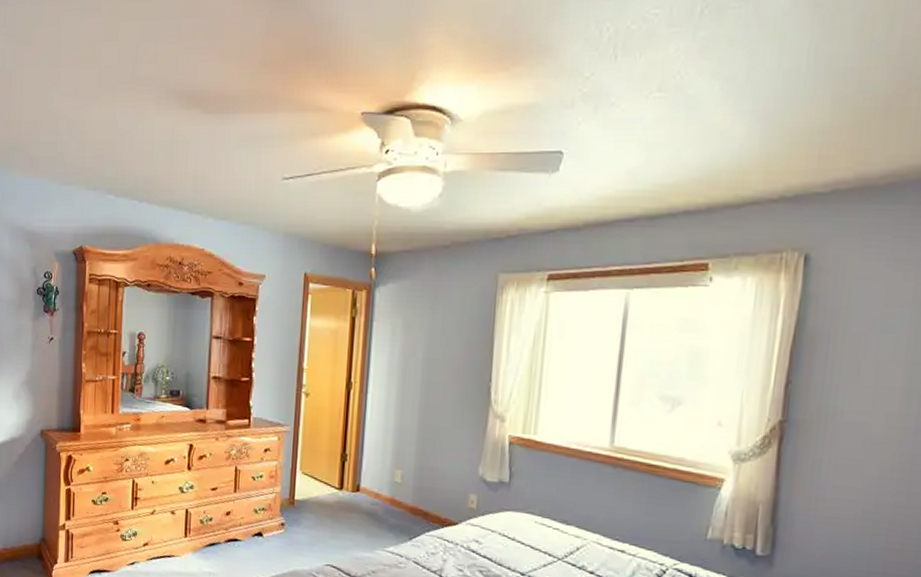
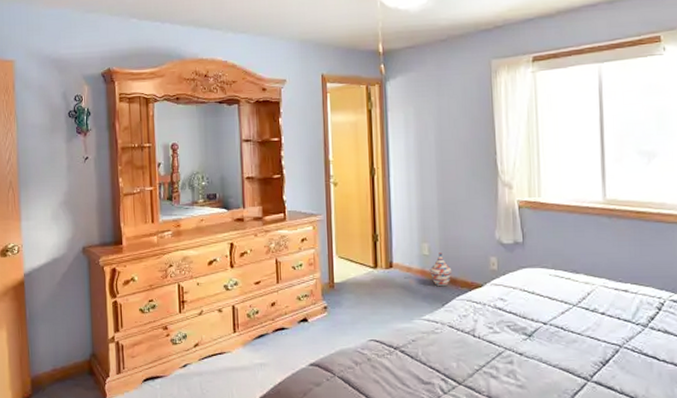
woven basket: none [399,482,425,520] -> present [429,253,452,287]

